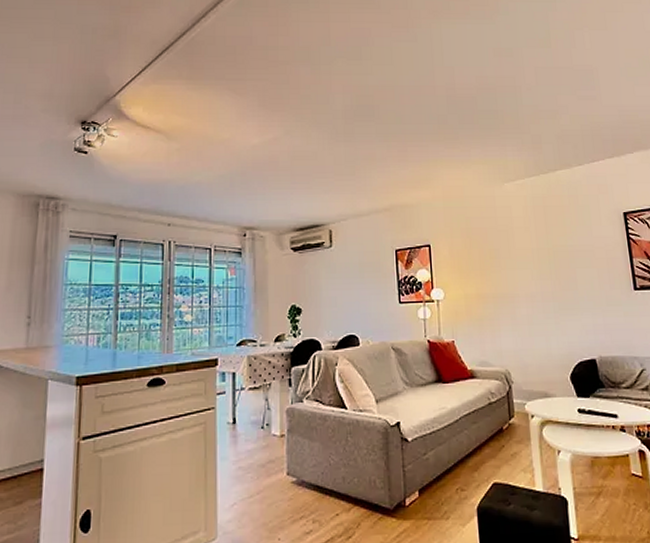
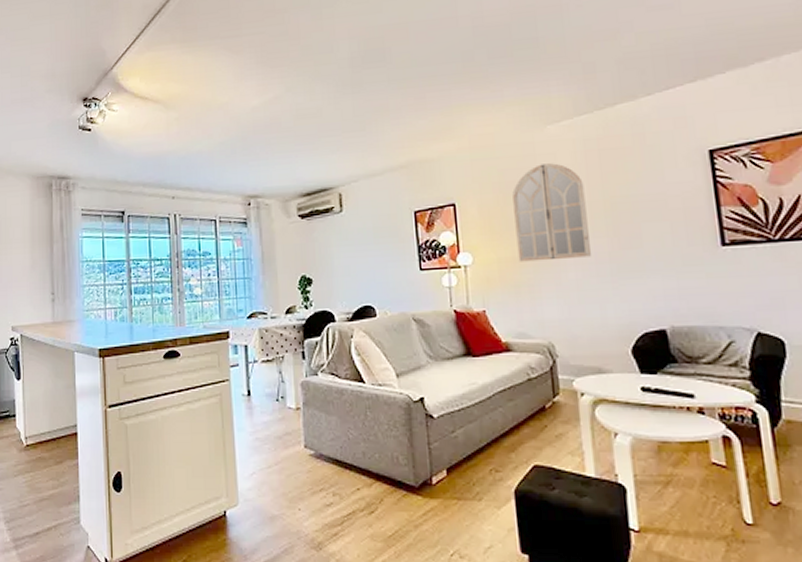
home mirror: none [477,215,540,298] -> present [512,163,592,262]

